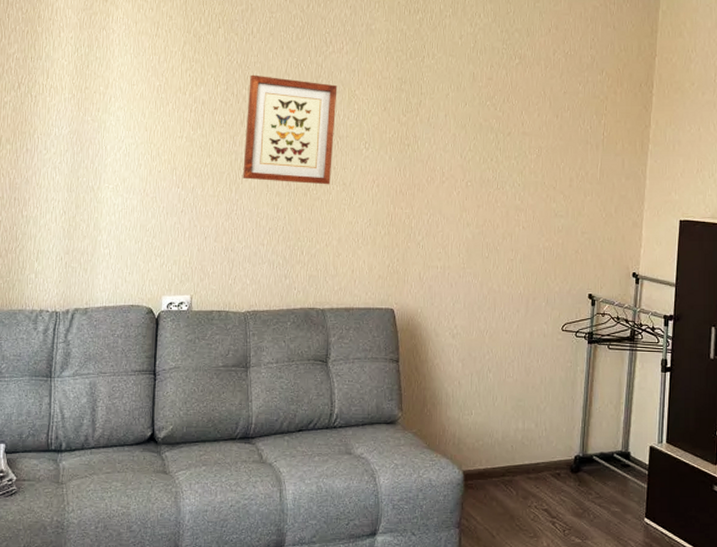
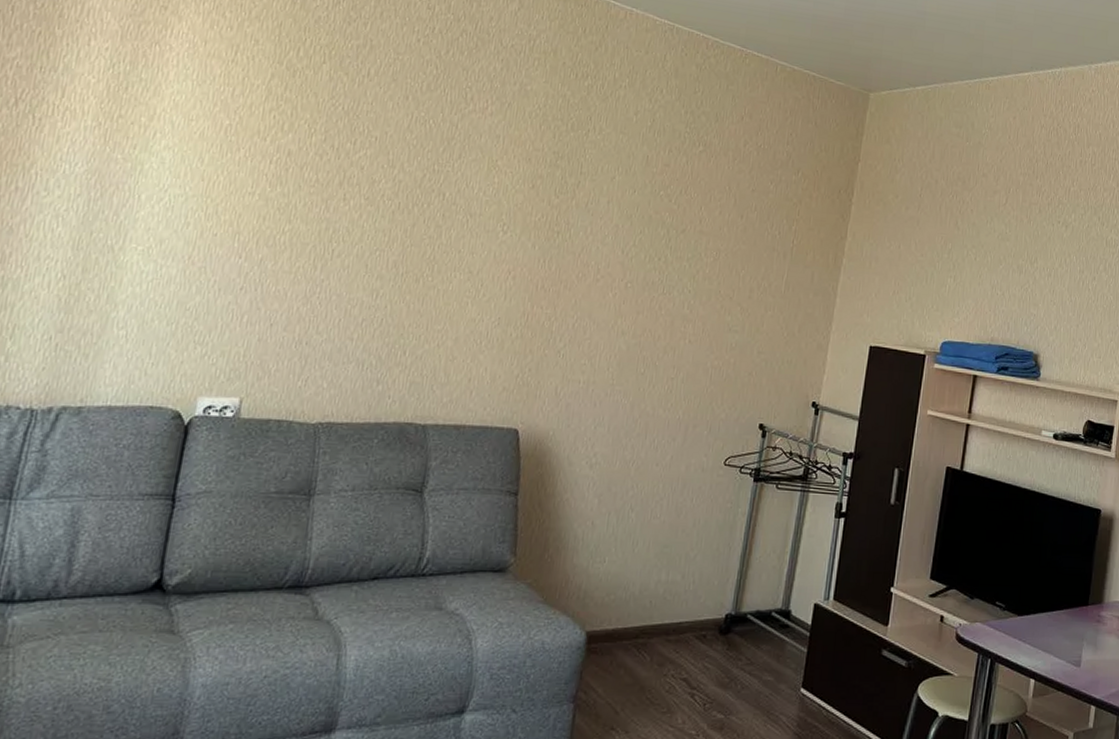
wall art: present [243,74,338,185] -> none [333,126,475,272]

